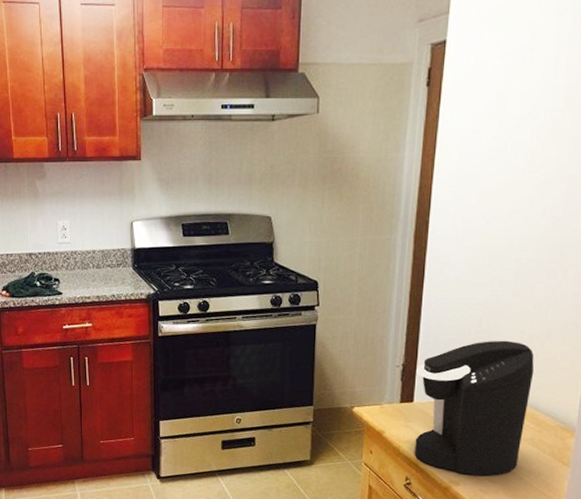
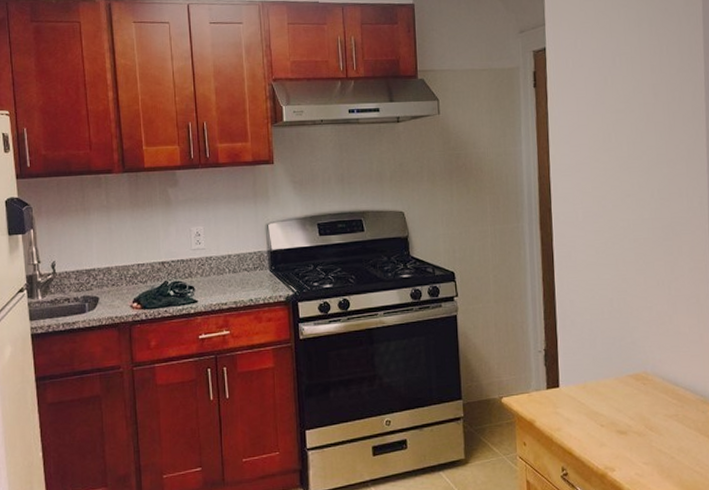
coffee maker: present [414,340,534,476] -> none [558,317,668,459]

